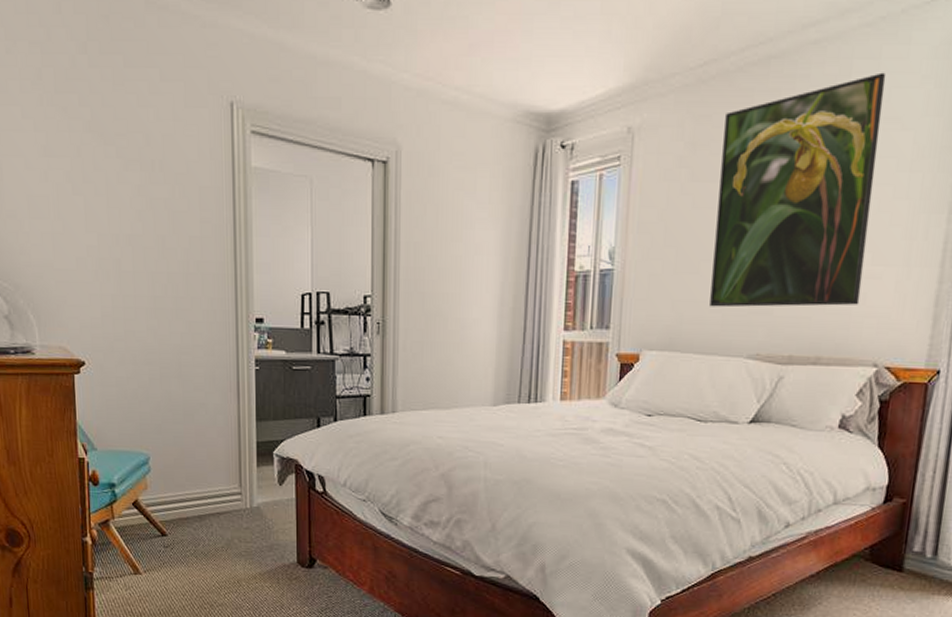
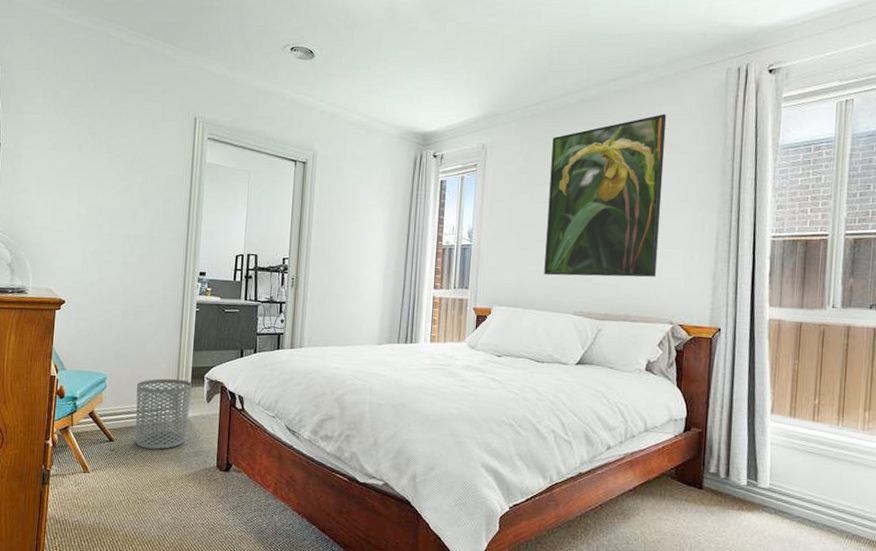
waste bin: none [189,456,258,544] -> present [135,378,192,450]

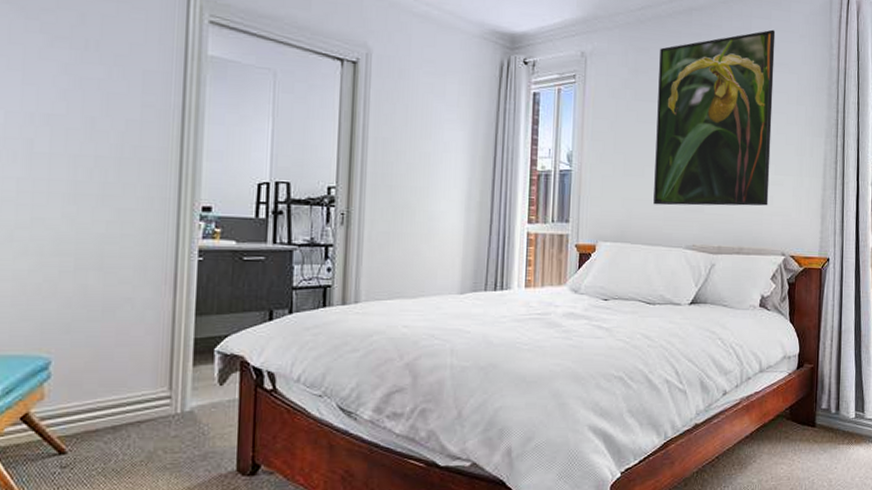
waste bin: present [135,378,192,450] -> none [103,356,195,458]

